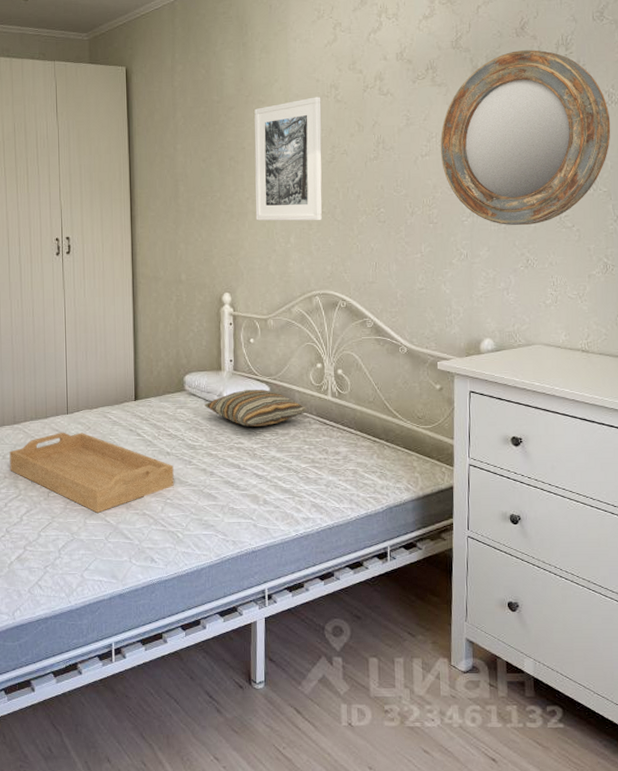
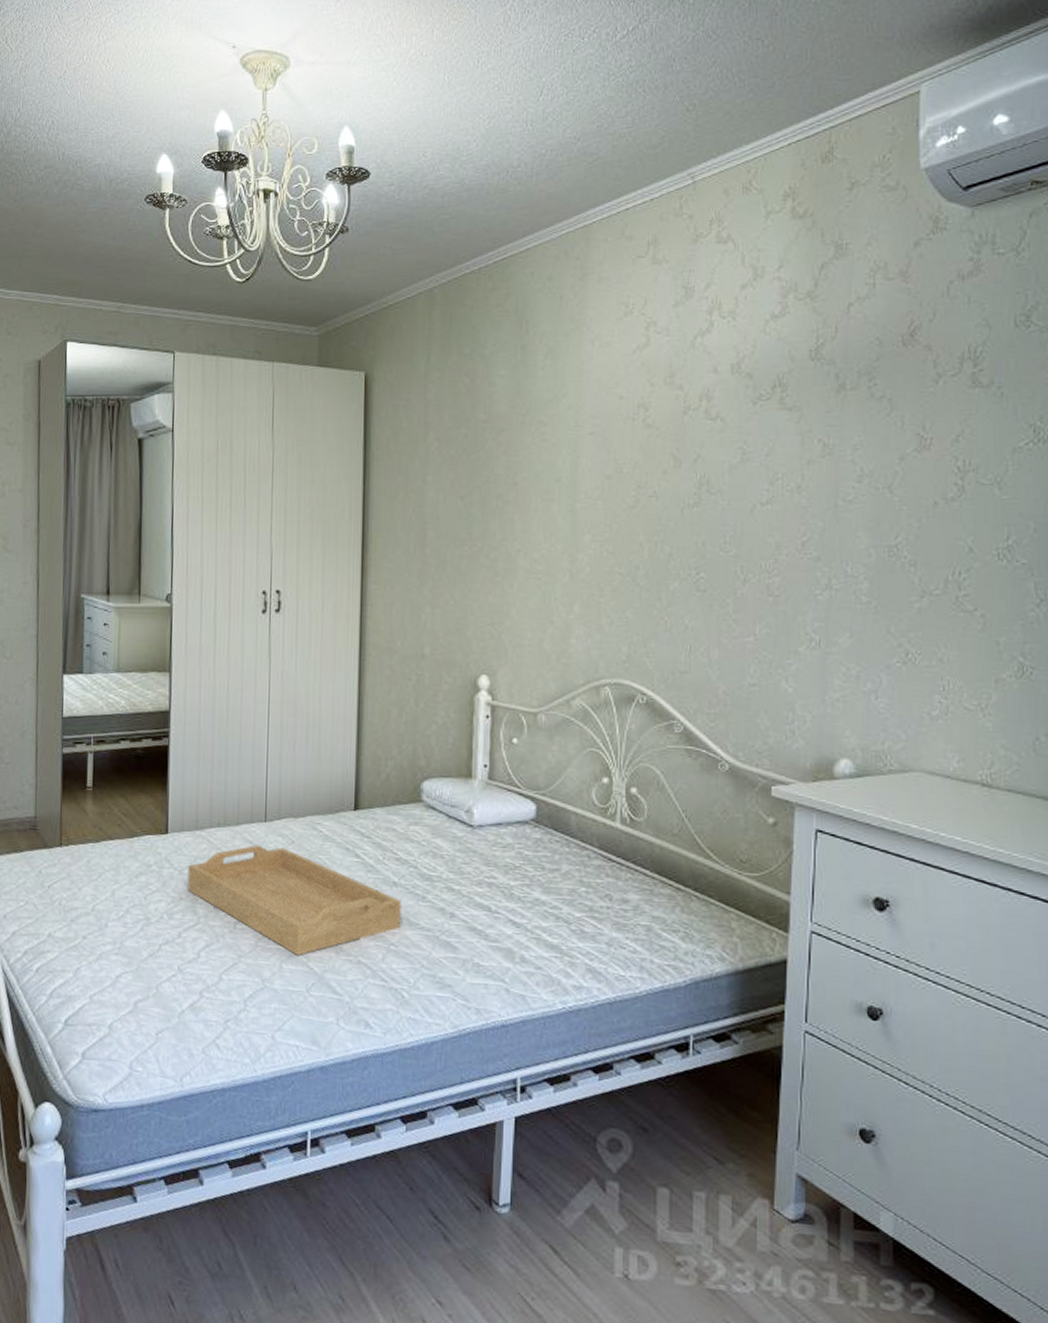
pillow: present [204,389,308,427] -> none [447,805,587,857]
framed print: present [254,97,323,221] -> none [528,419,625,585]
home mirror: present [440,50,611,226] -> none [787,365,1036,606]

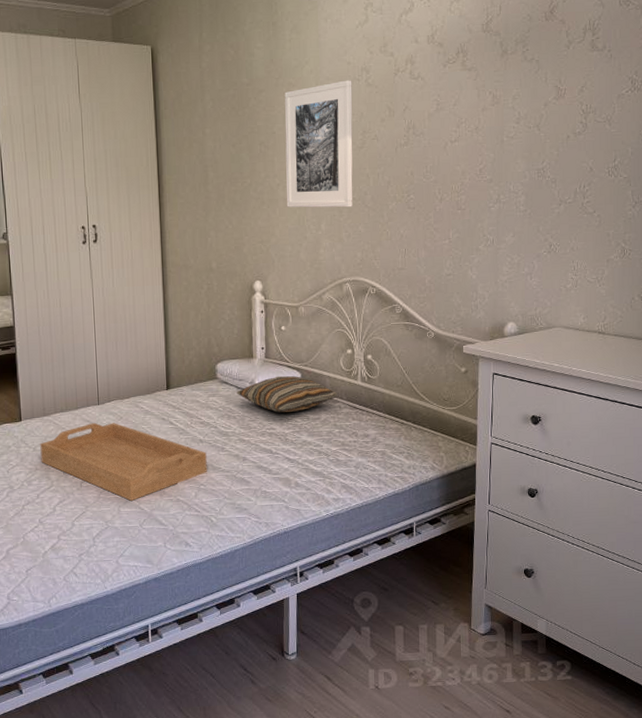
pillow: none [447,805,587,857] -> present [237,375,338,413]
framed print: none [528,419,625,585] -> present [285,80,353,208]

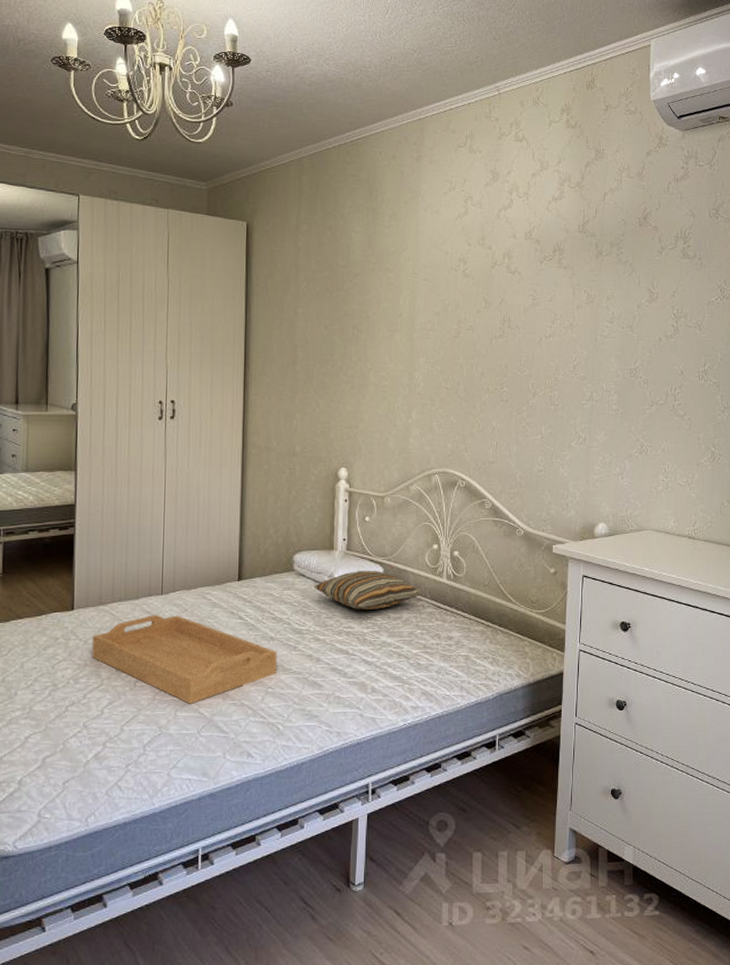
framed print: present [285,80,353,208] -> none [377,269,449,397]

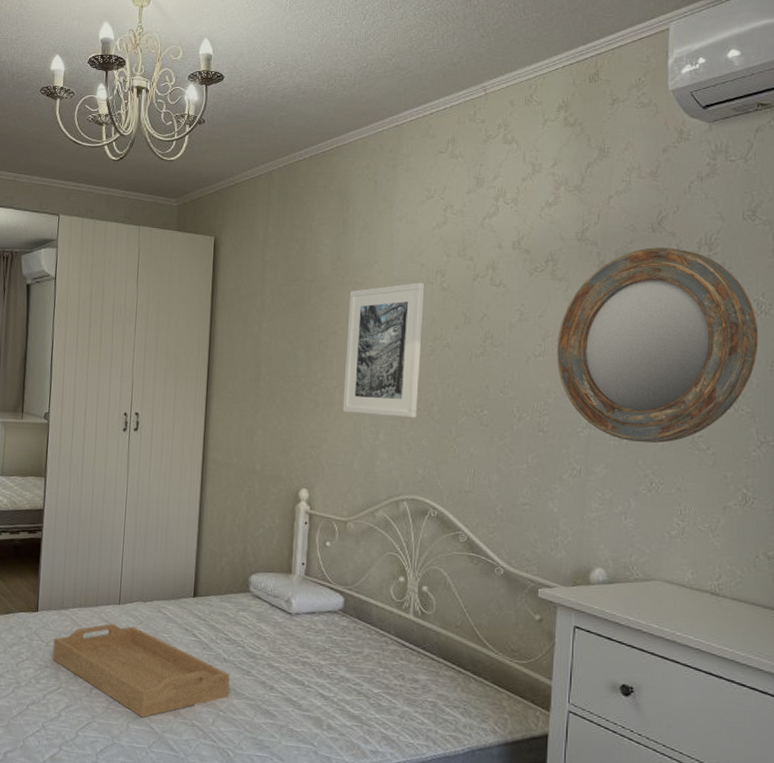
pillow: present [314,570,422,610] -> none [270,597,385,641]
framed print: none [377,269,449,397] -> present [342,282,425,418]
home mirror: none [563,240,722,412] -> present [556,247,759,444]

